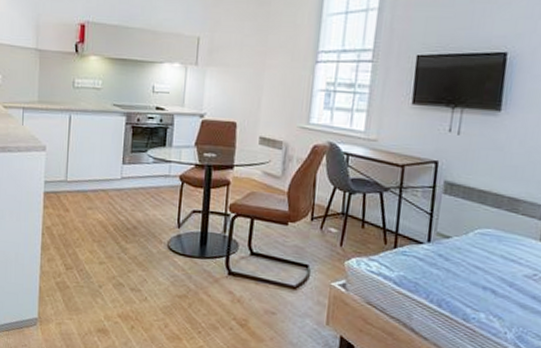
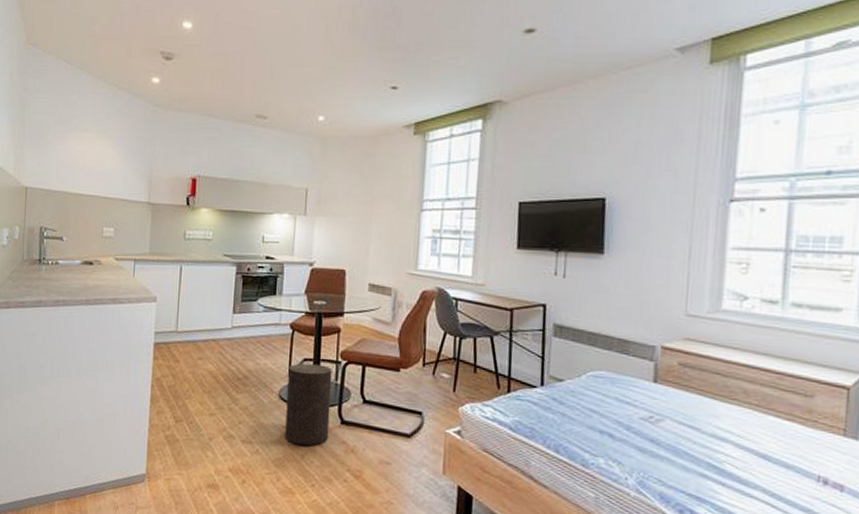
stool: none [173,215,221,295] -> present [285,363,333,446]

